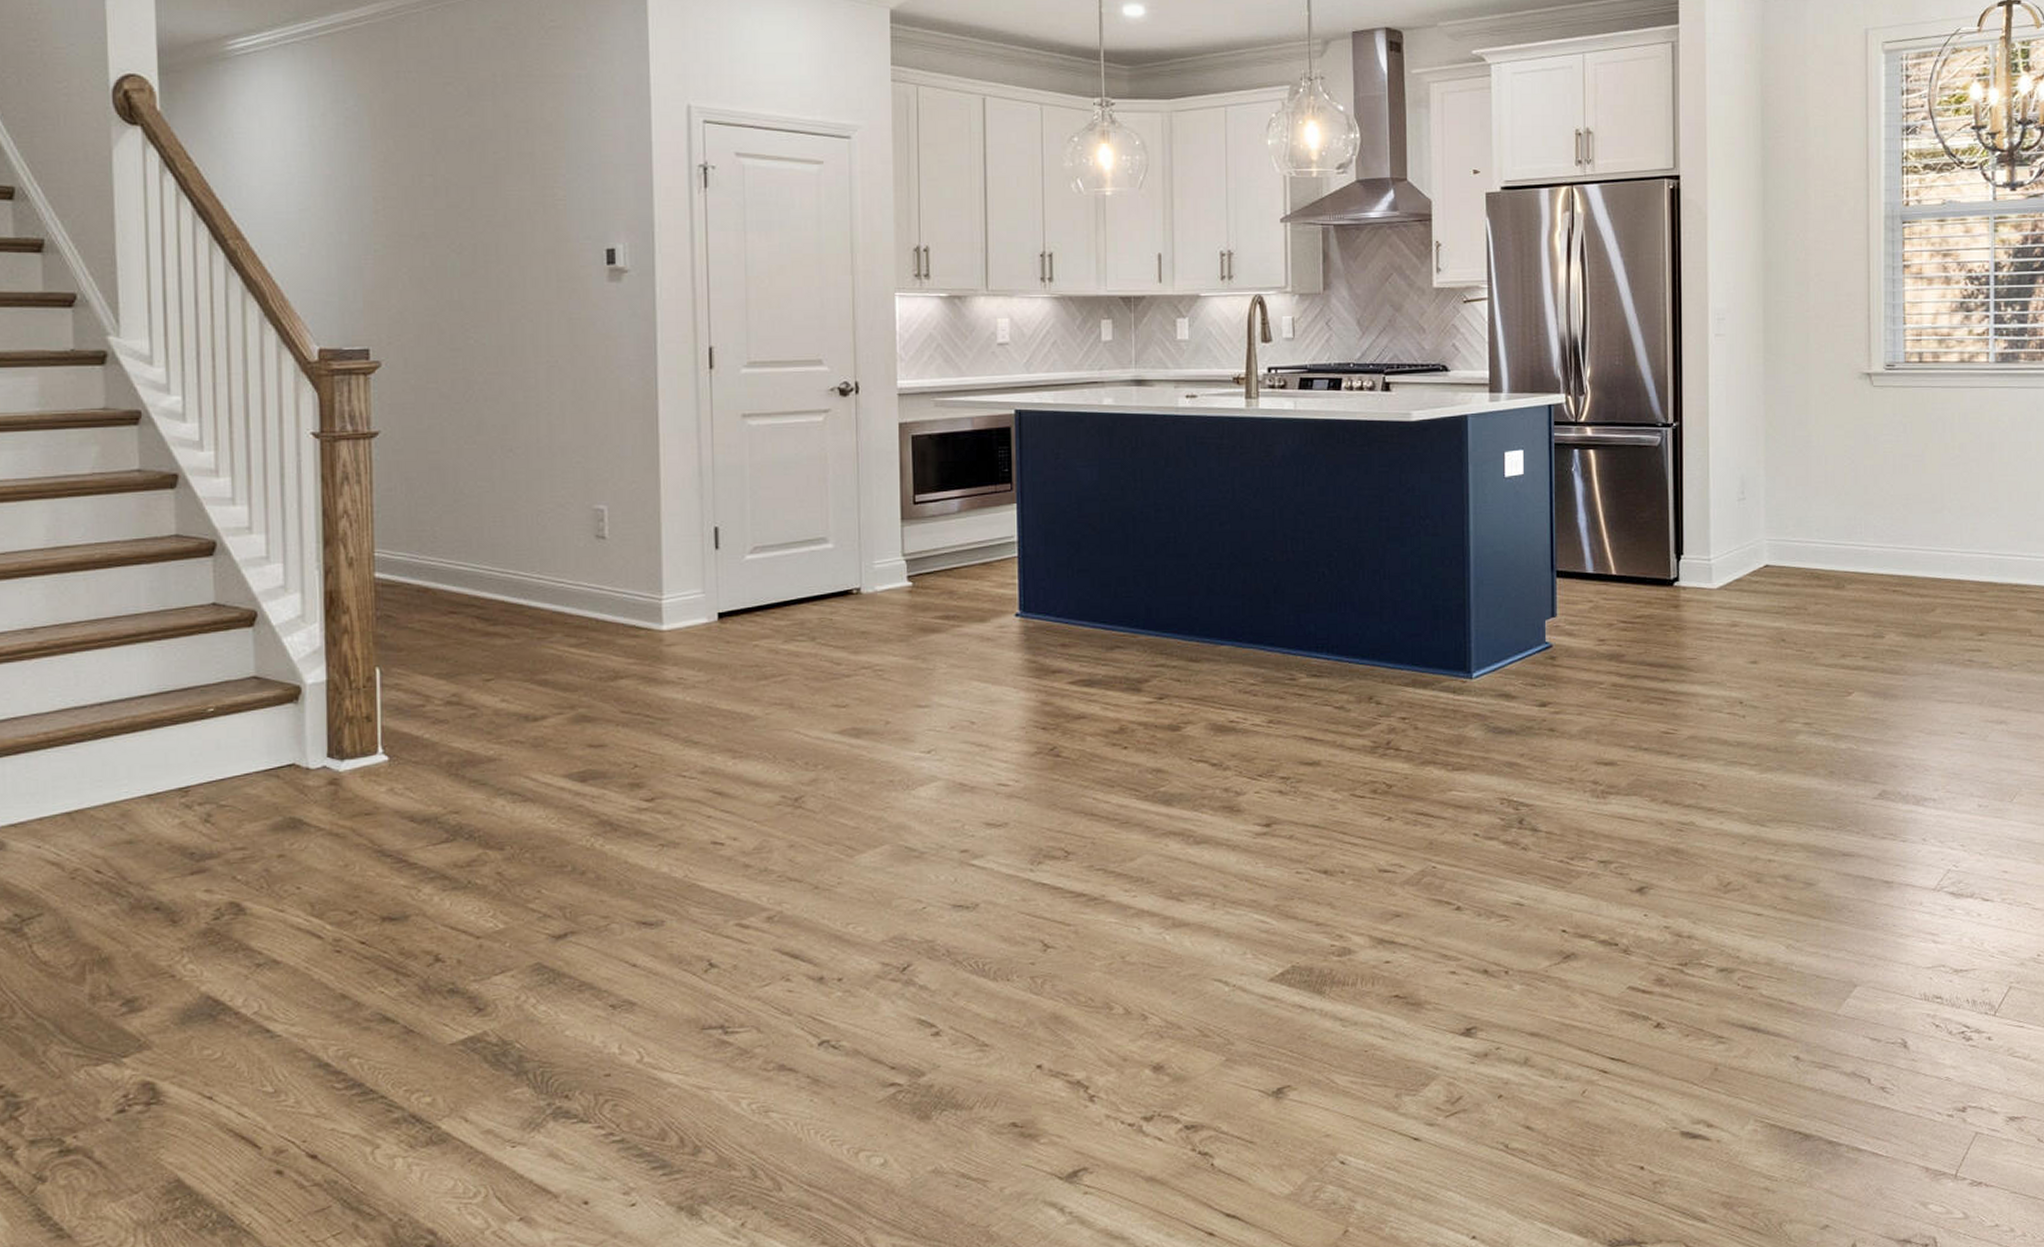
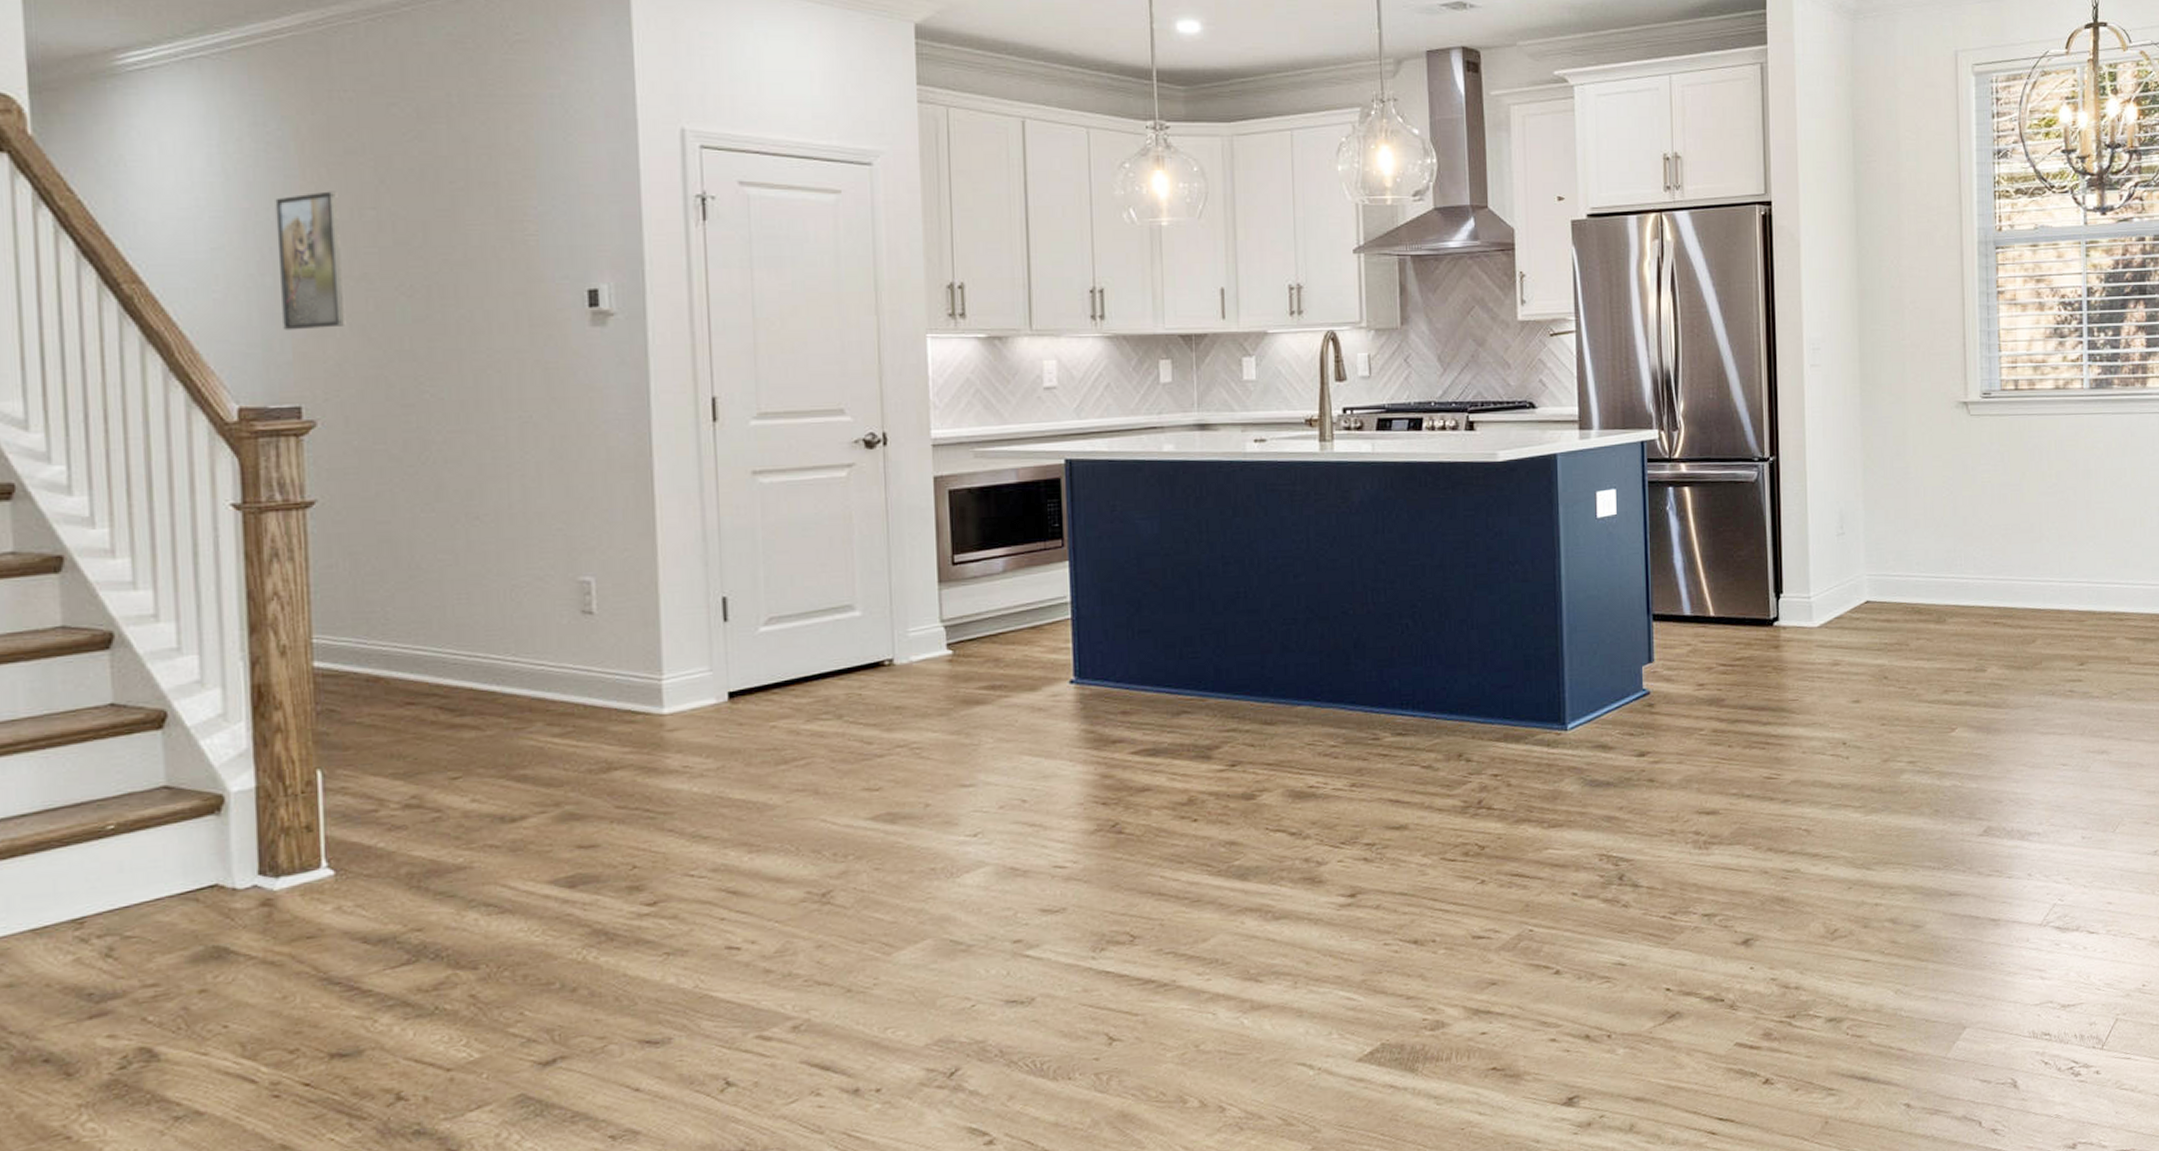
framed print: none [351,160,407,282] -> present [275,191,346,330]

